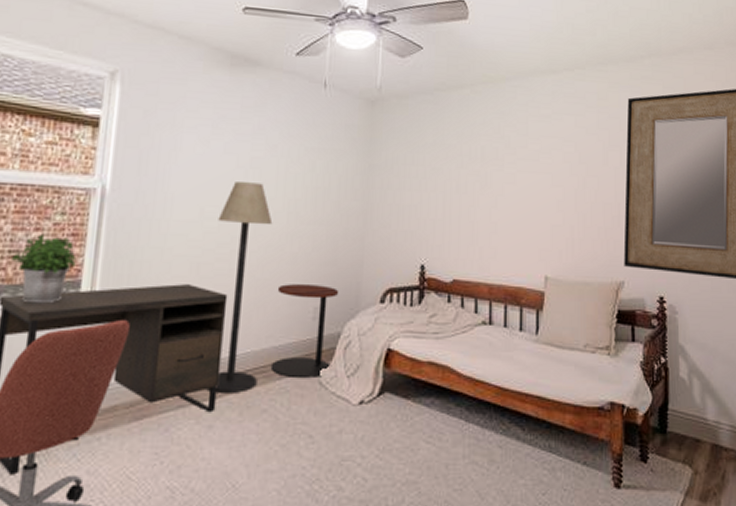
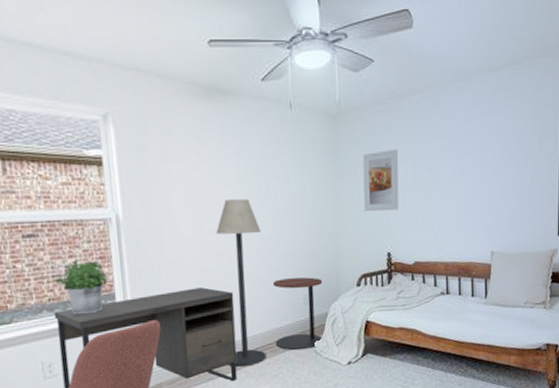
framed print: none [397,145,443,215] -> present [362,150,399,212]

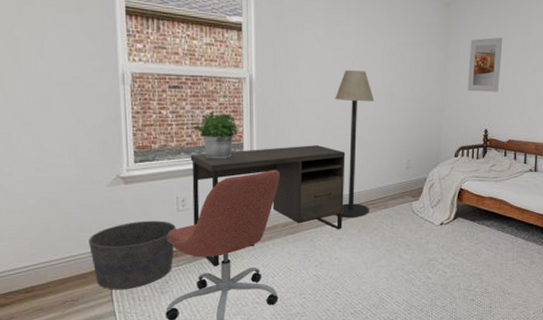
side table: present [272,277,324,351] -> none [378,144,425,209]

